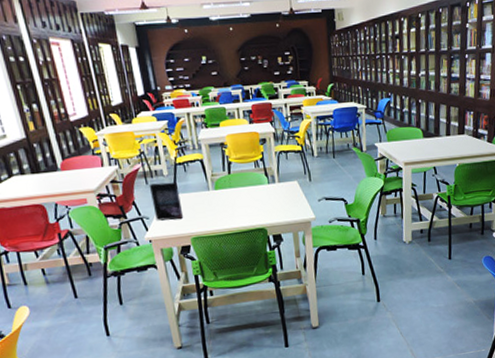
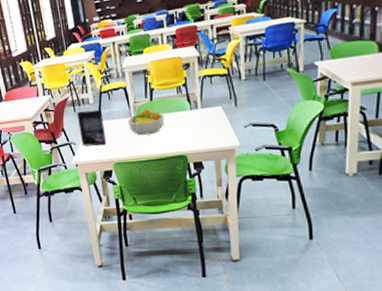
fruit bowl: none [205,182,244,209] -> present [127,108,165,136]

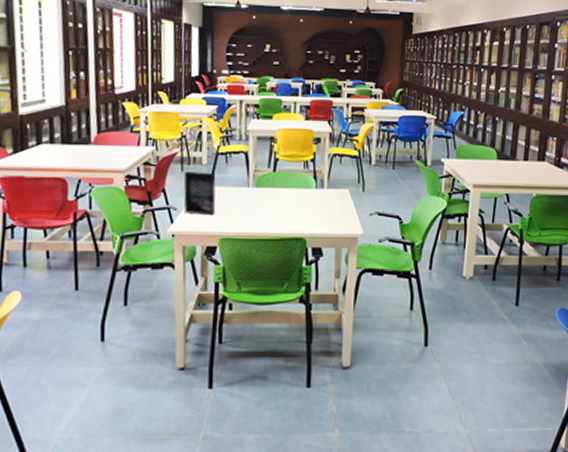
fruit bowl: present [127,108,165,136] -> none [243,180,287,210]

